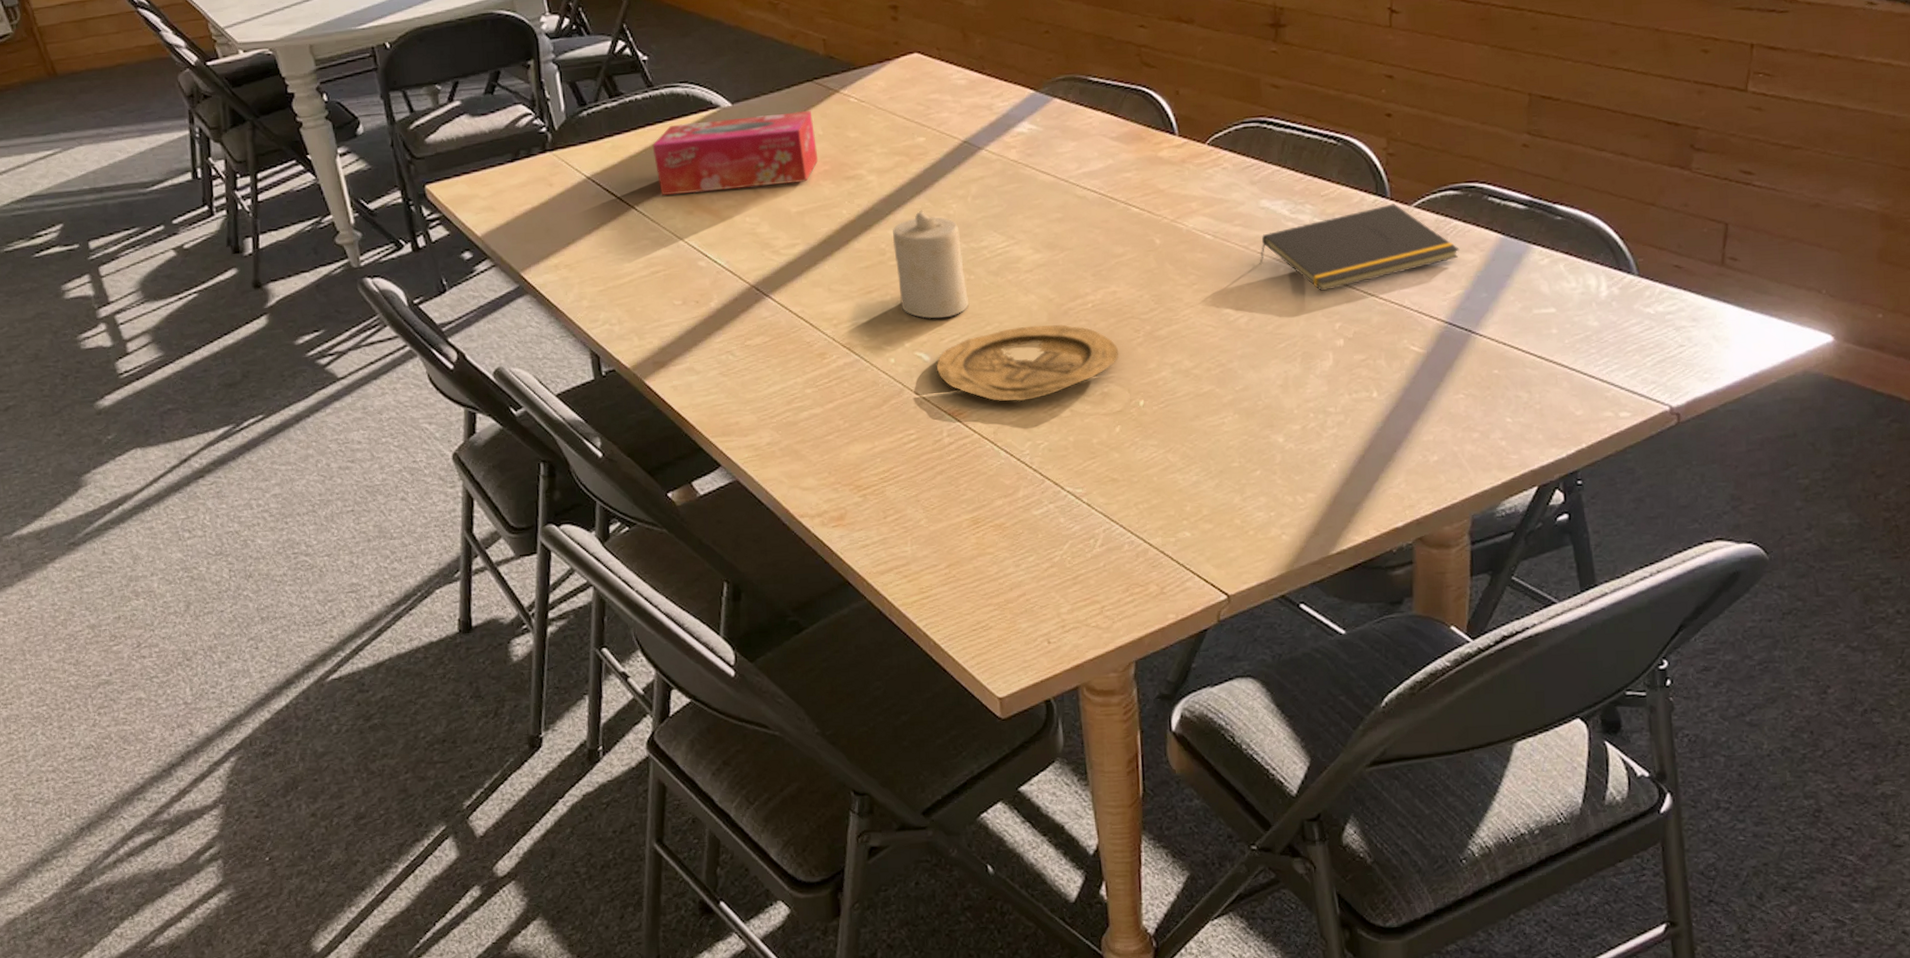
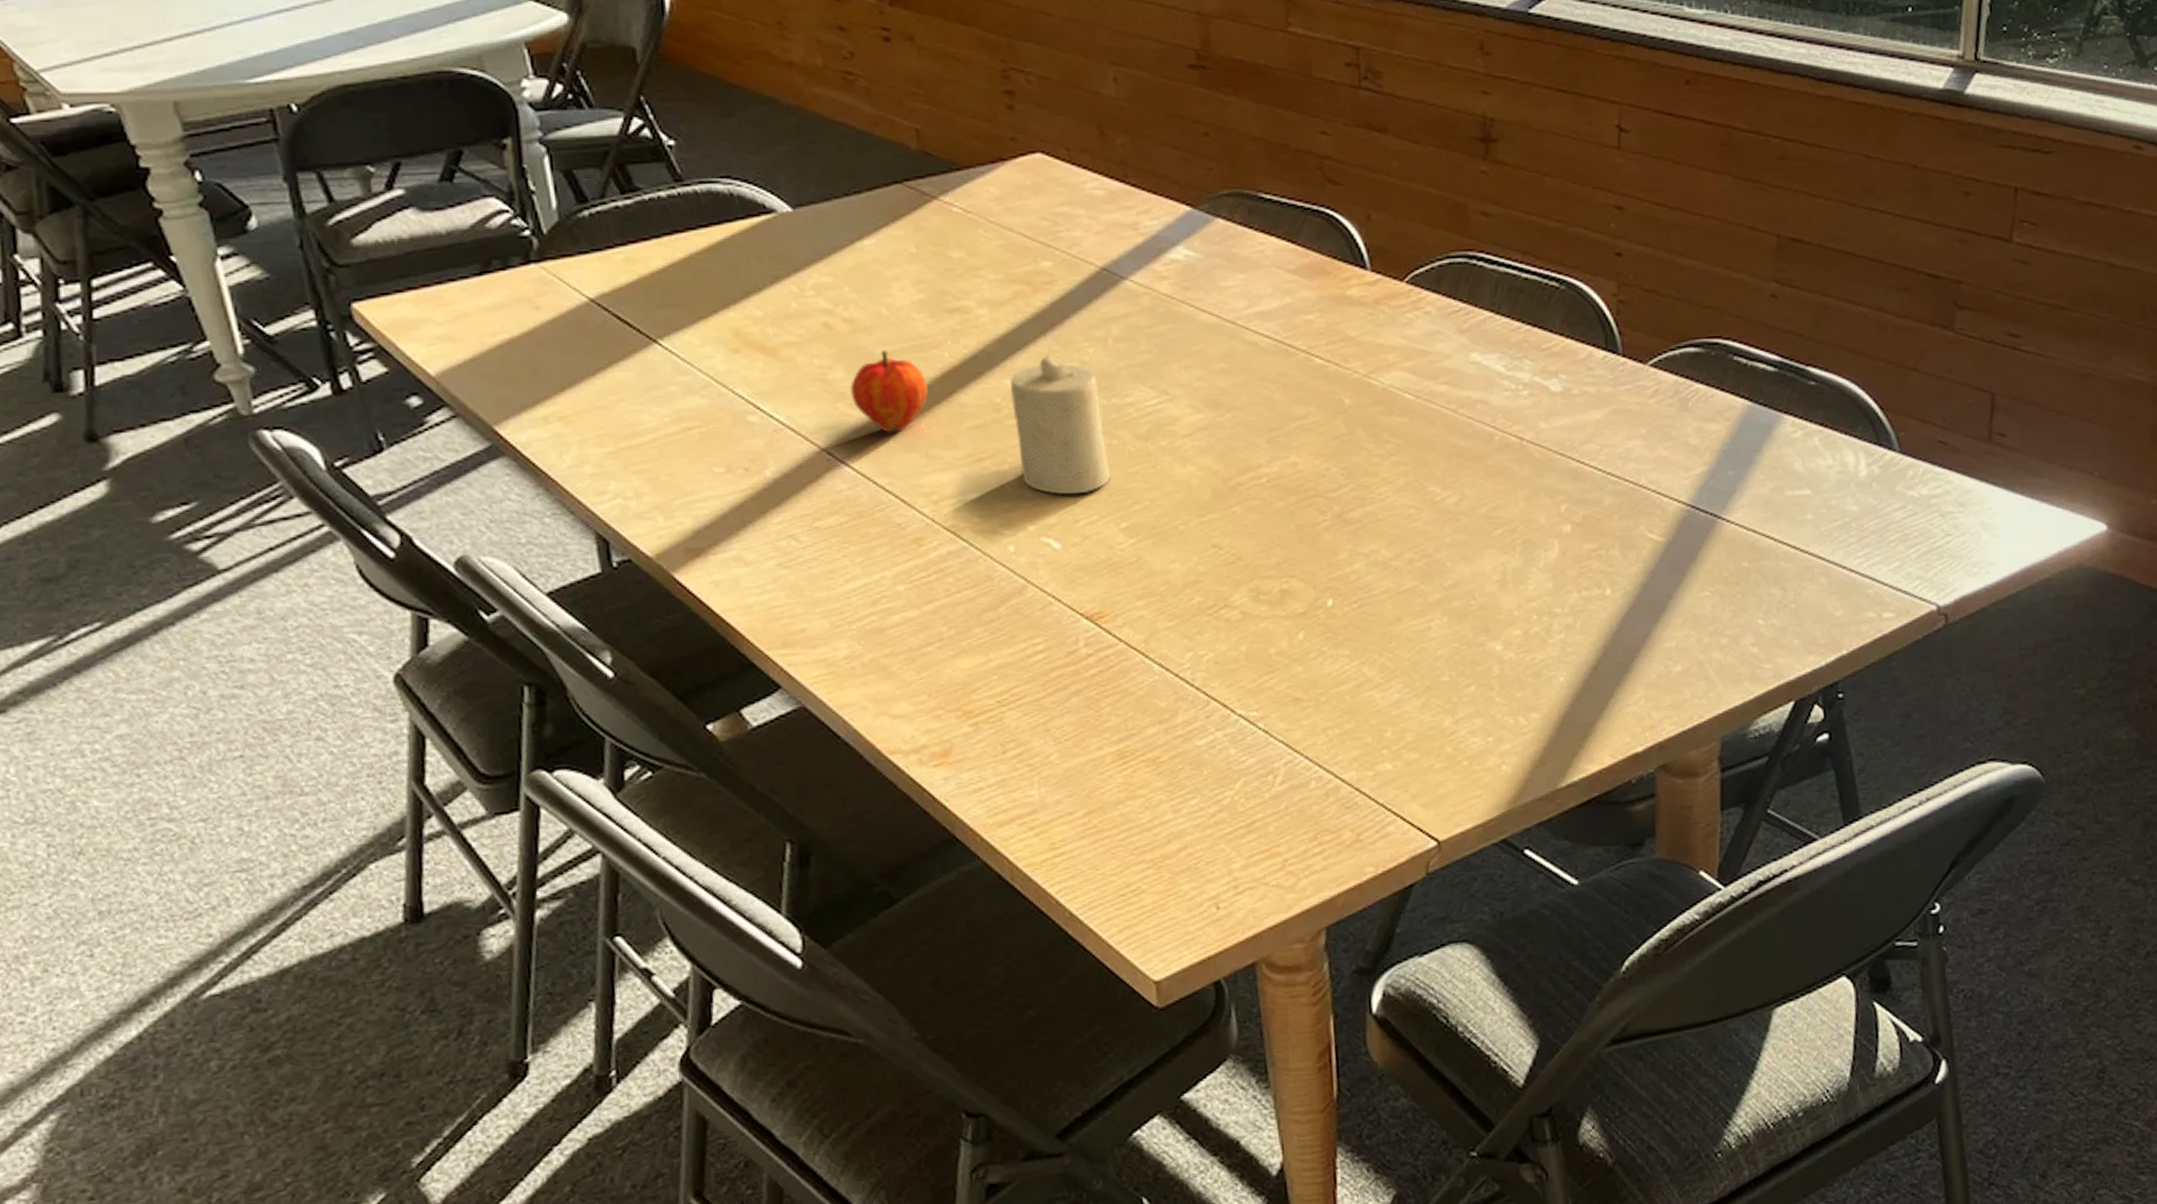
tissue box: present [652,110,819,196] -> none [682,221,911,327]
fruit: none [772,209,831,273] -> present [849,349,928,433]
plate: present [936,324,1119,402] -> none [1068,504,1301,602]
notepad: present [1259,204,1460,291] -> none [1470,361,1702,466]

